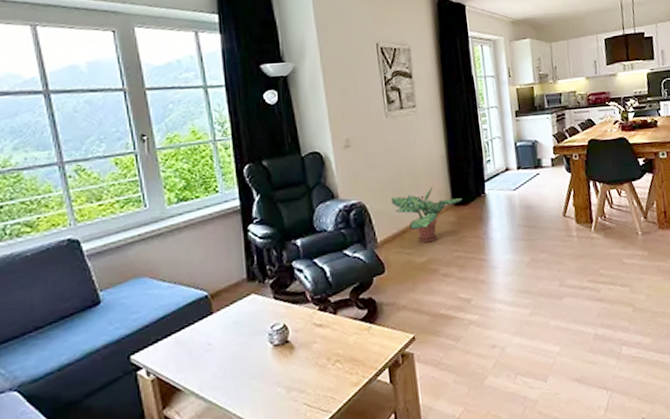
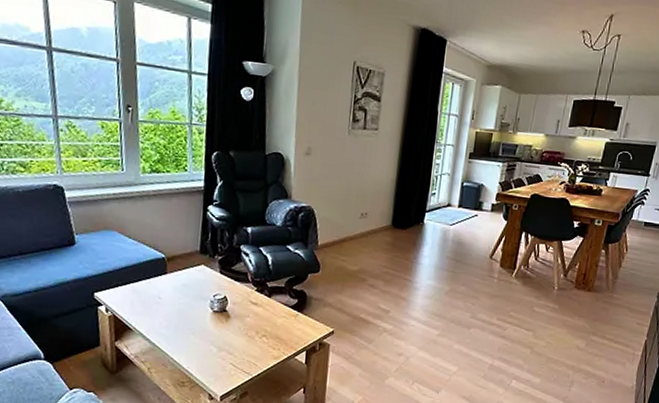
potted plant: present [392,186,462,243] -> none [338,206,402,255]

